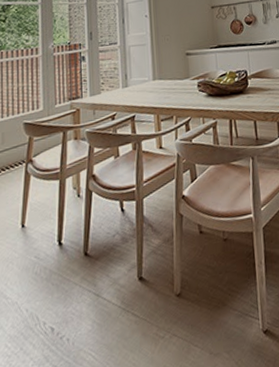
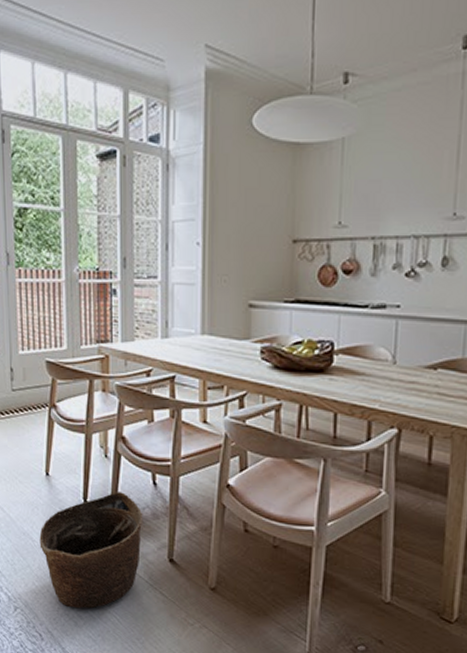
basket: none [13,225,114,360] -> present [39,491,143,609]

